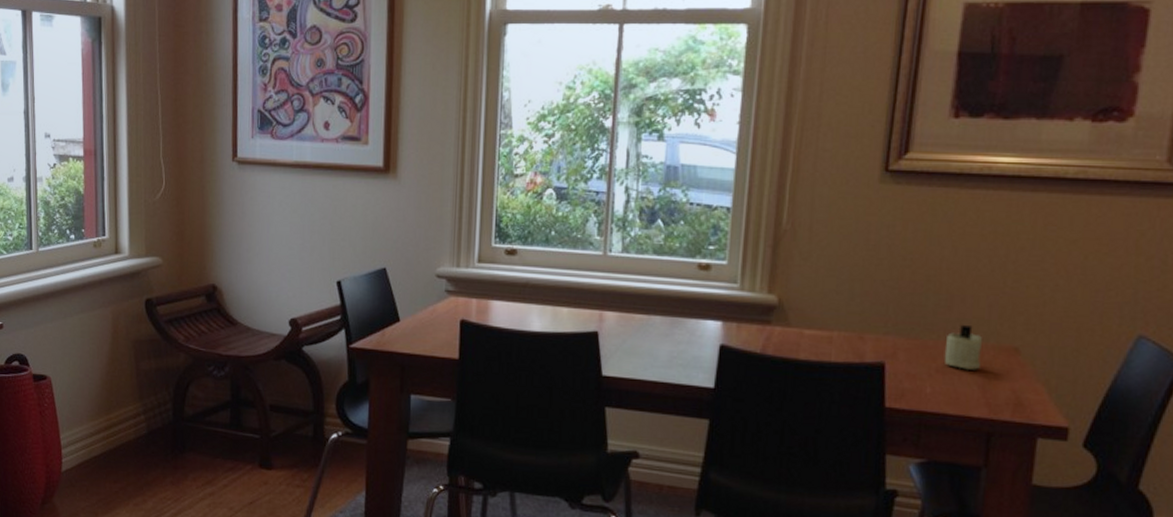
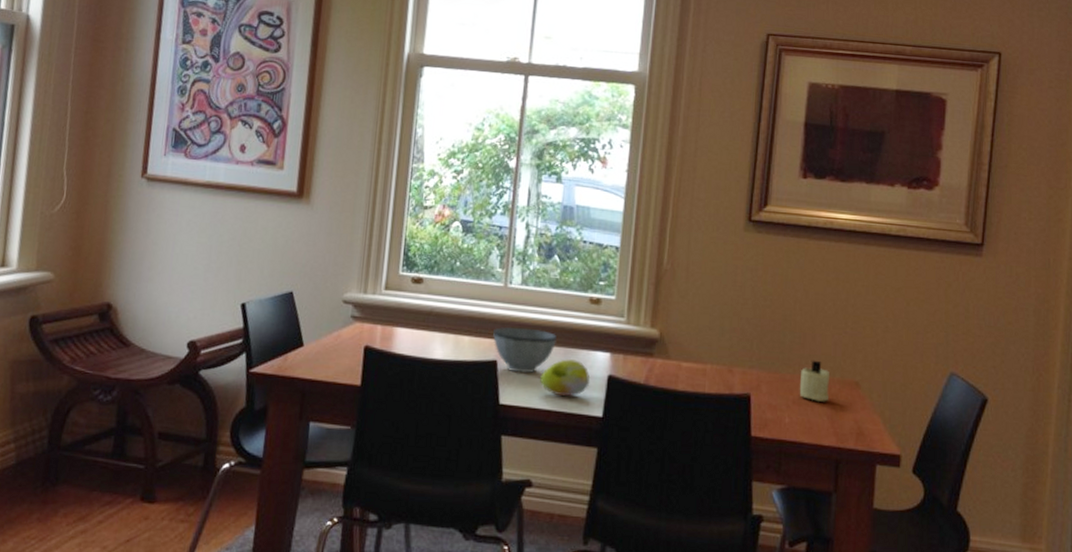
bowl: none [593,296,662,345] -> present [493,326,557,374]
fruit: none [645,328,700,368] -> present [540,359,590,397]

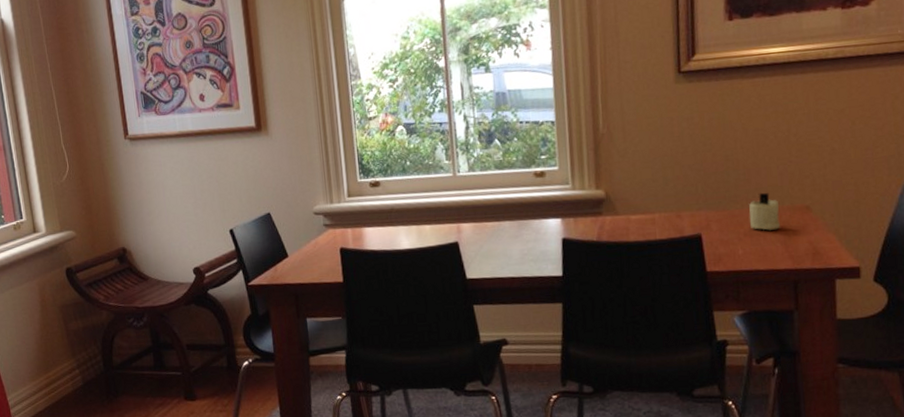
bowl: present [493,326,557,374] -> none [450,208,509,250]
fruit: present [540,359,590,397] -> none [500,229,547,264]

